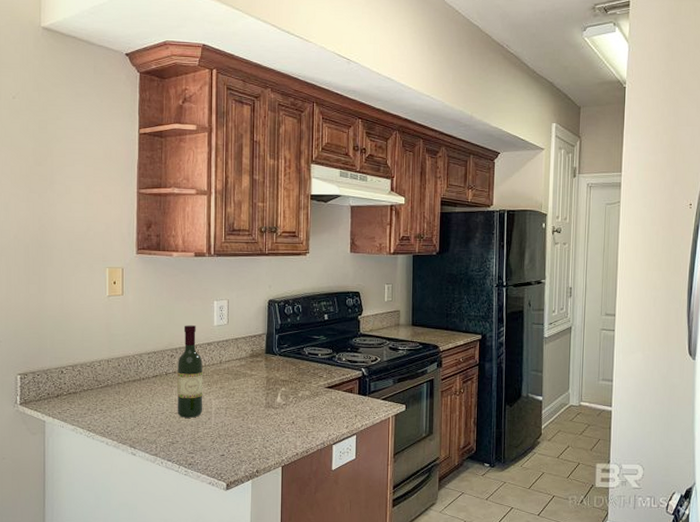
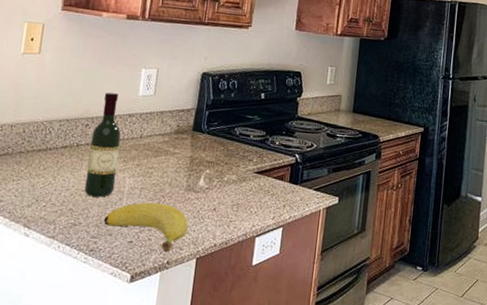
banana: none [197,420,271,462] -> present [103,202,188,252]

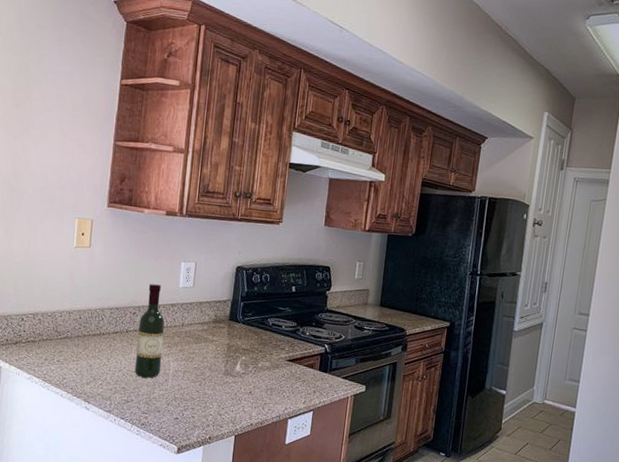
banana: present [103,202,188,252] -> none [152,384,227,429]

